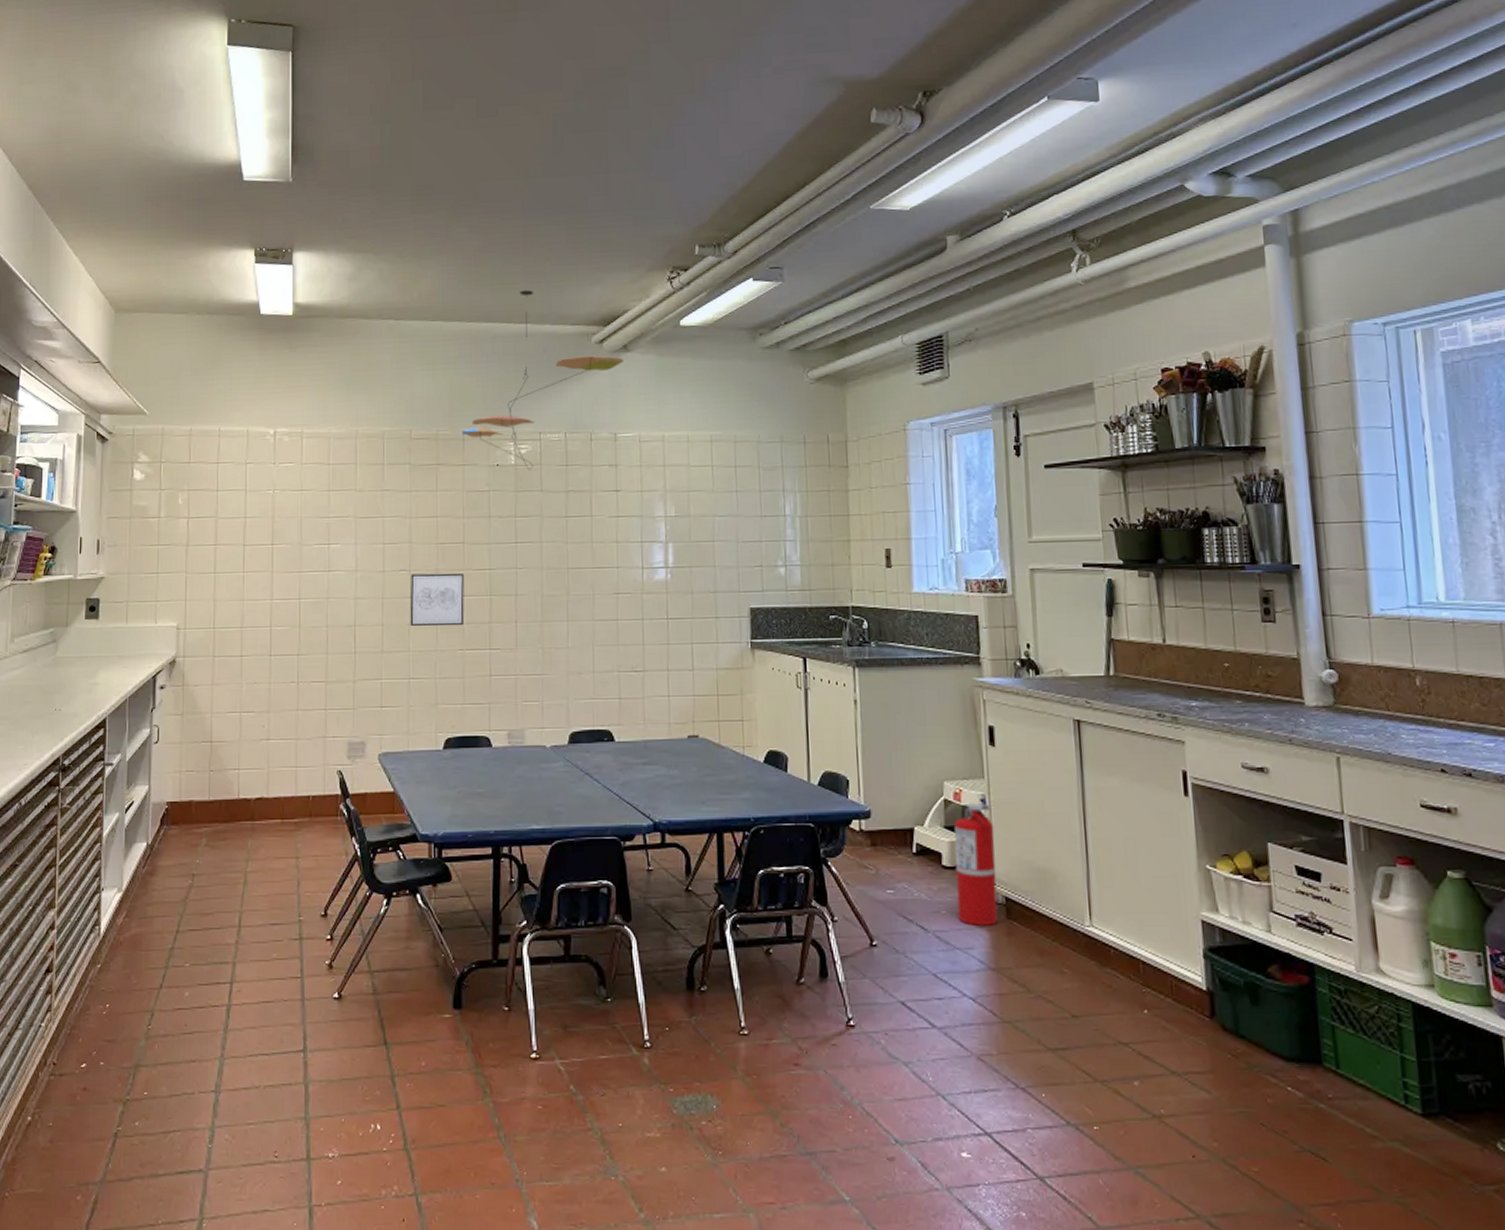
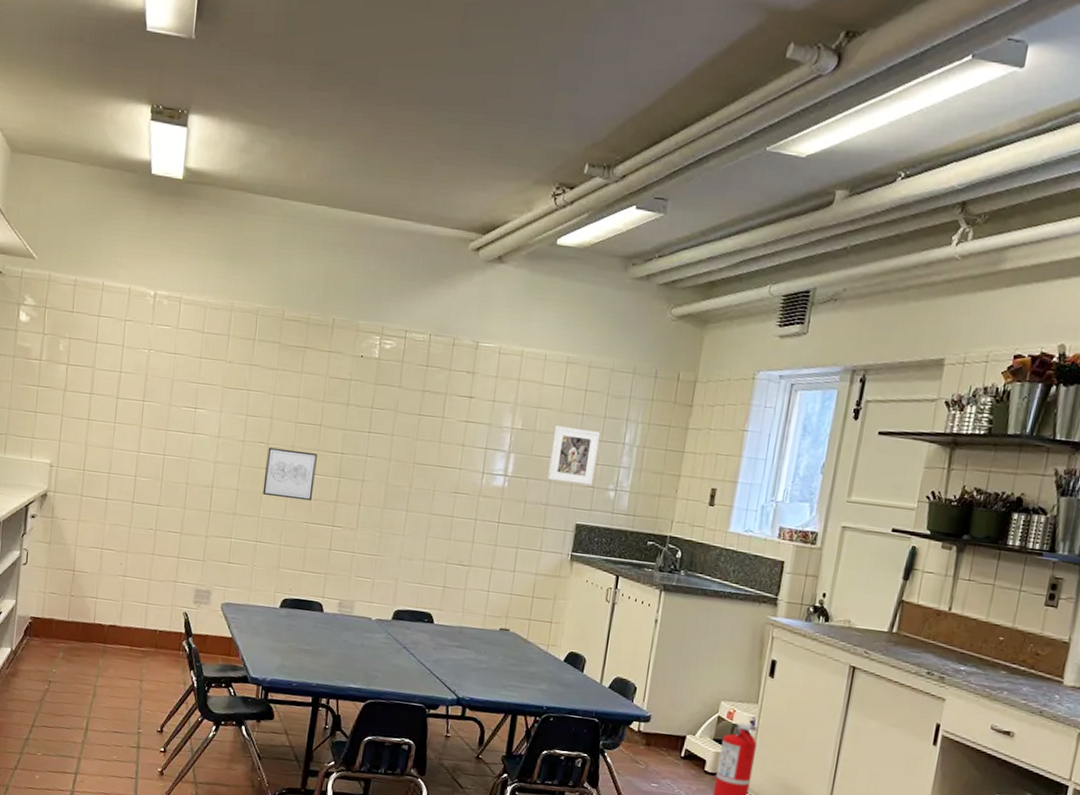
ceiling mobile: present [461,290,623,470] -> none [331,186,497,366]
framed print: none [709,506,760,565] -> present [547,425,601,485]

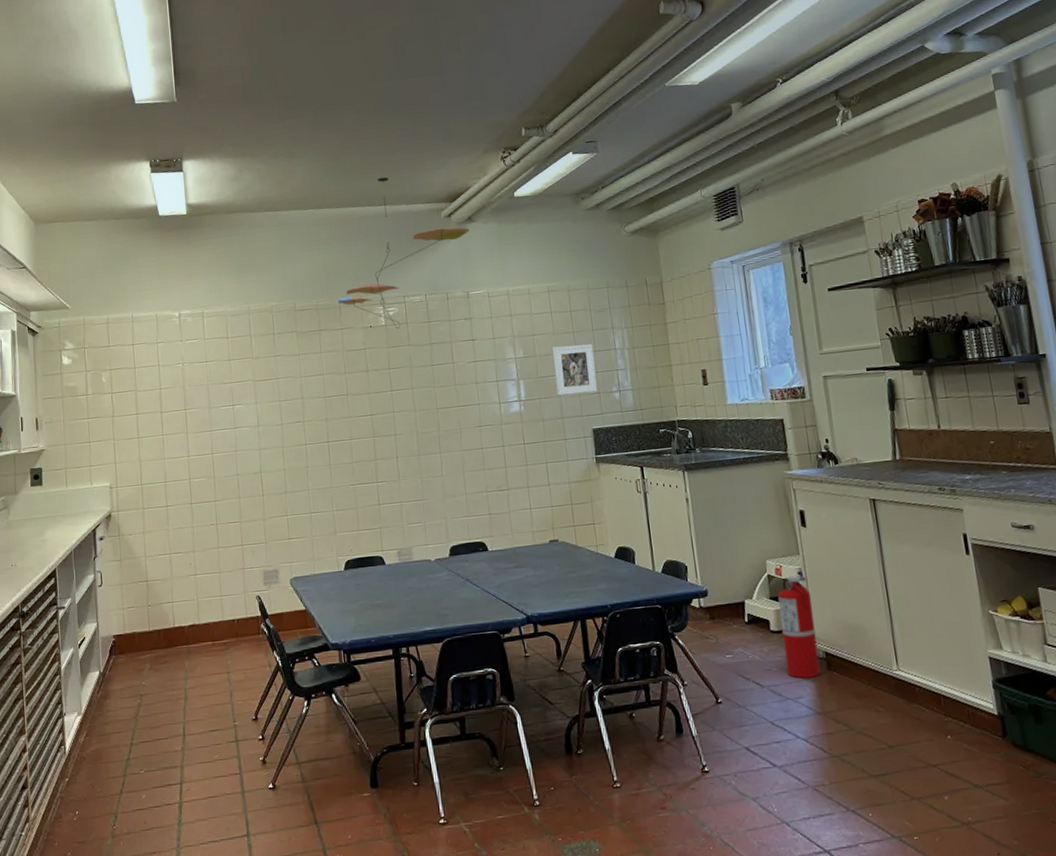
wall art: present [262,447,317,501] -> none [305,420,353,469]
ceiling mobile: none [331,186,497,366] -> present [338,177,469,329]

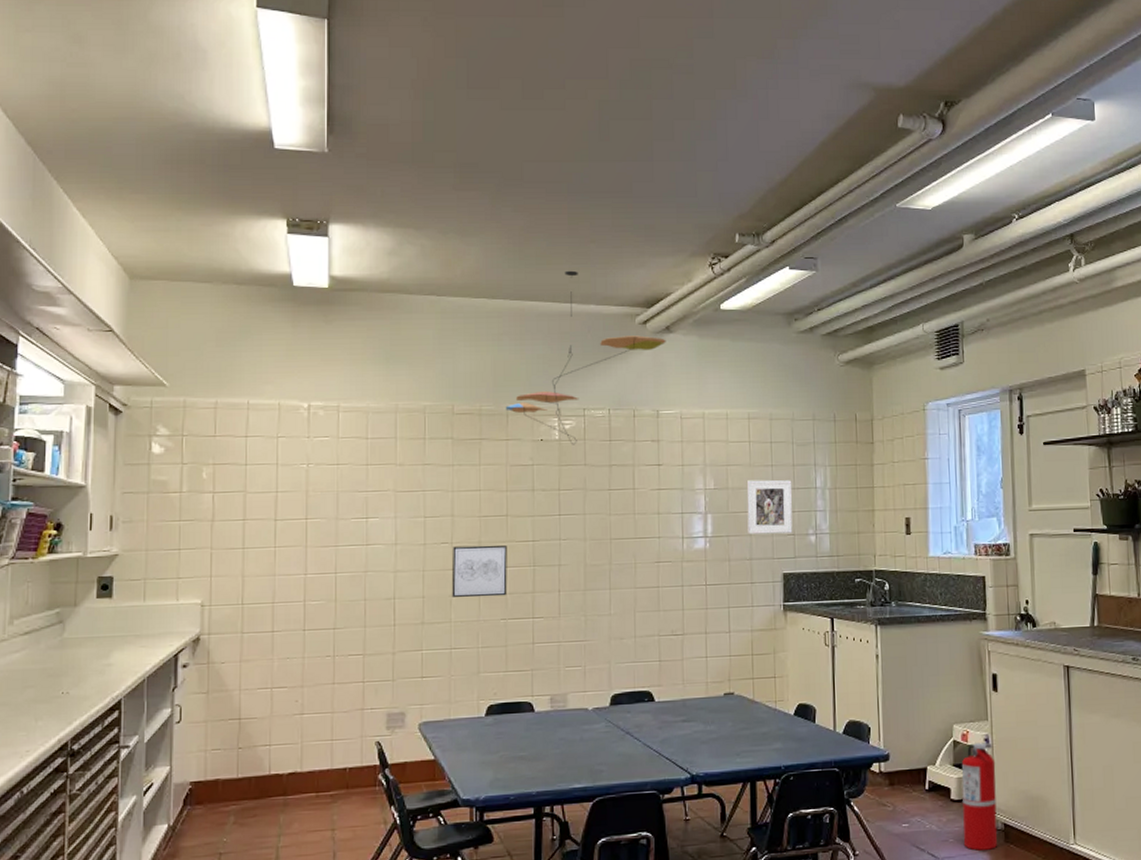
wall art: none [305,420,353,469] -> present [451,545,507,598]

